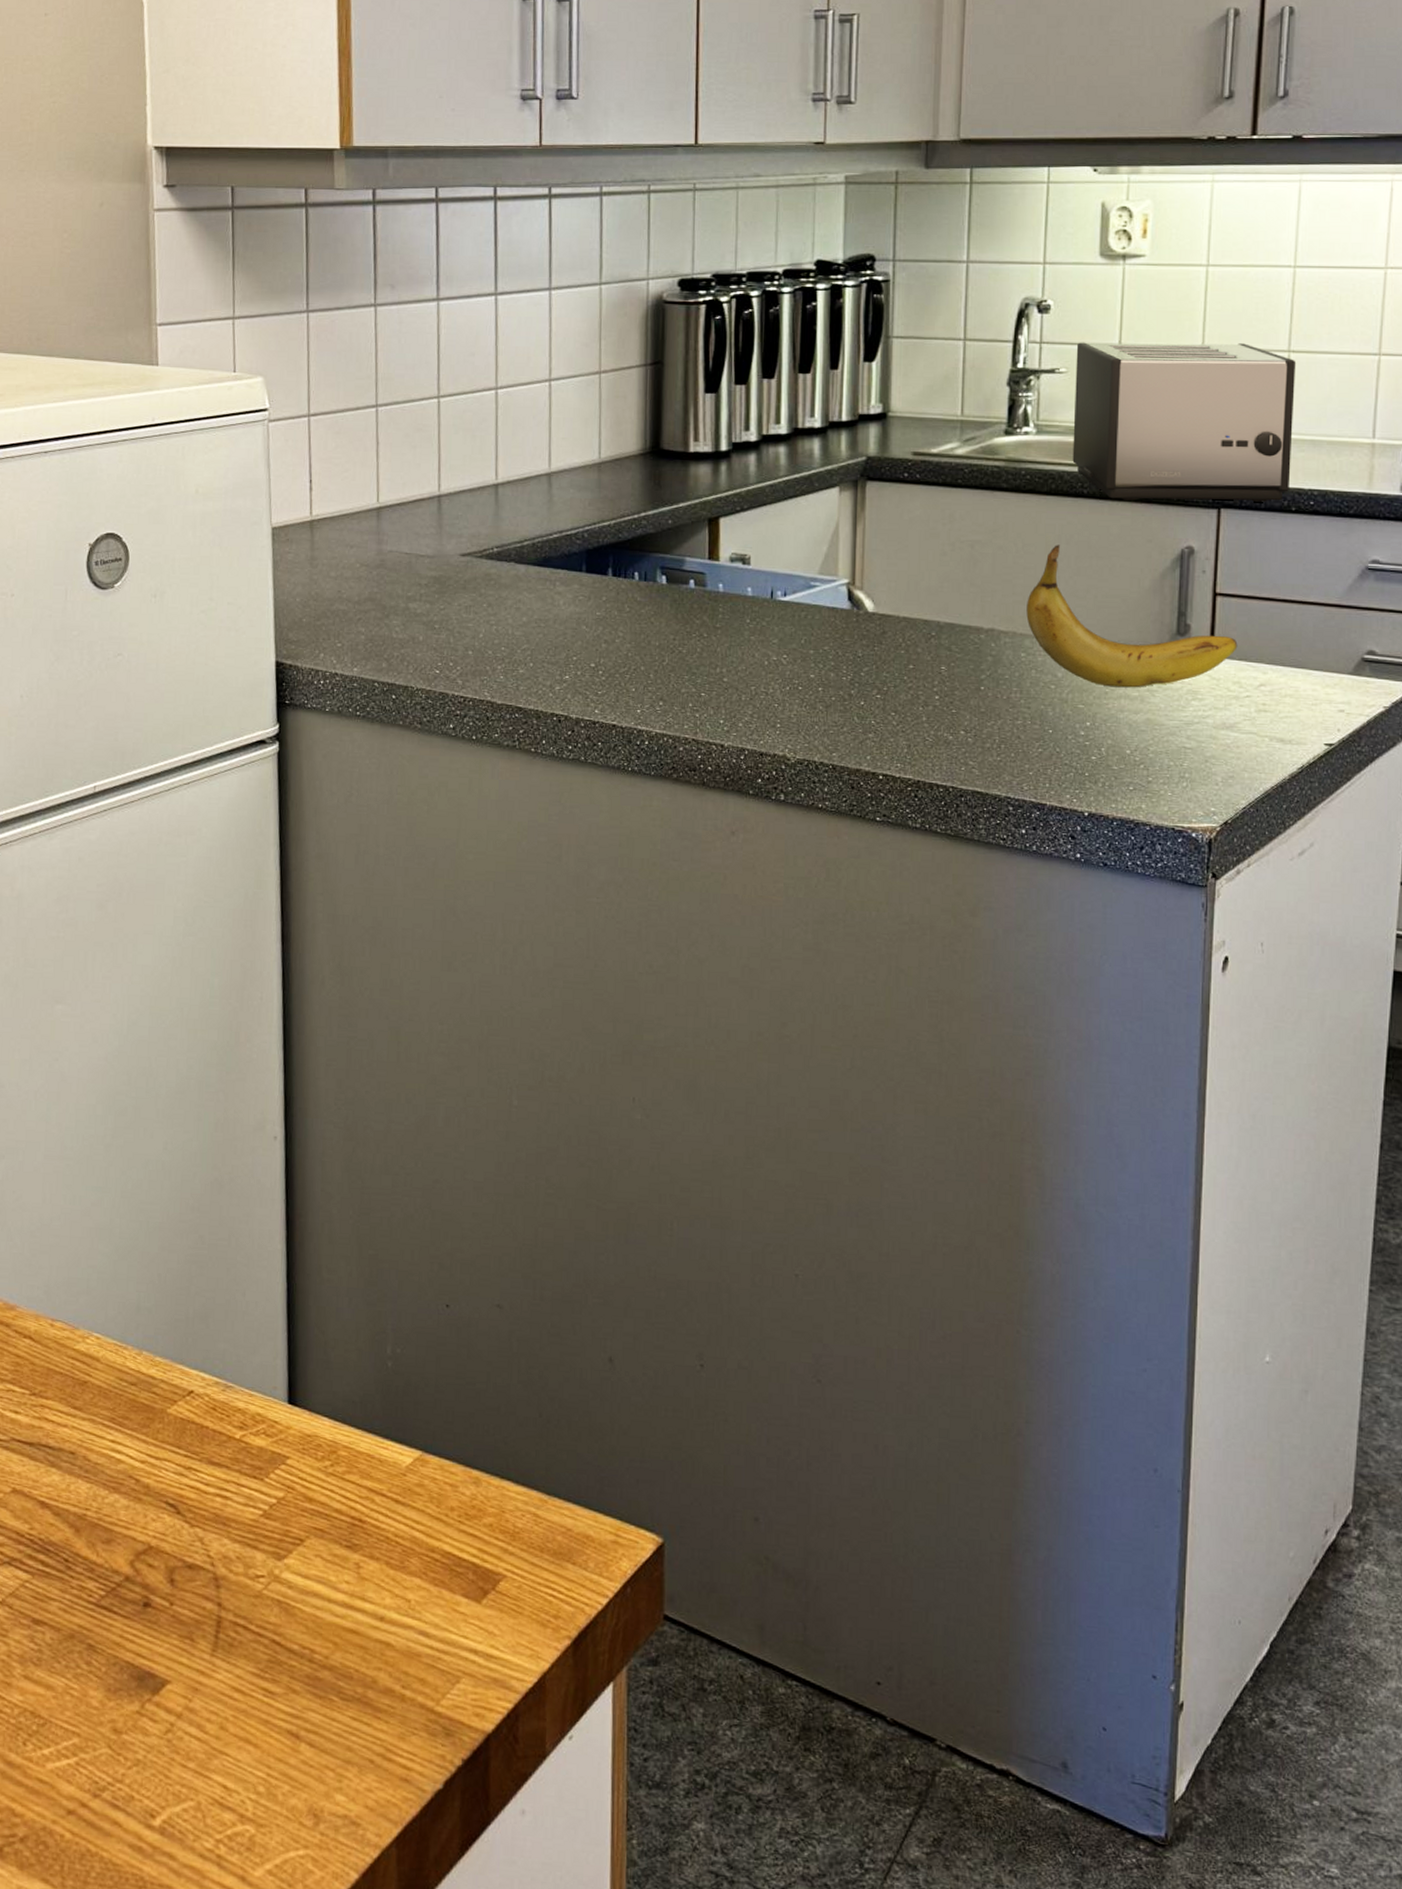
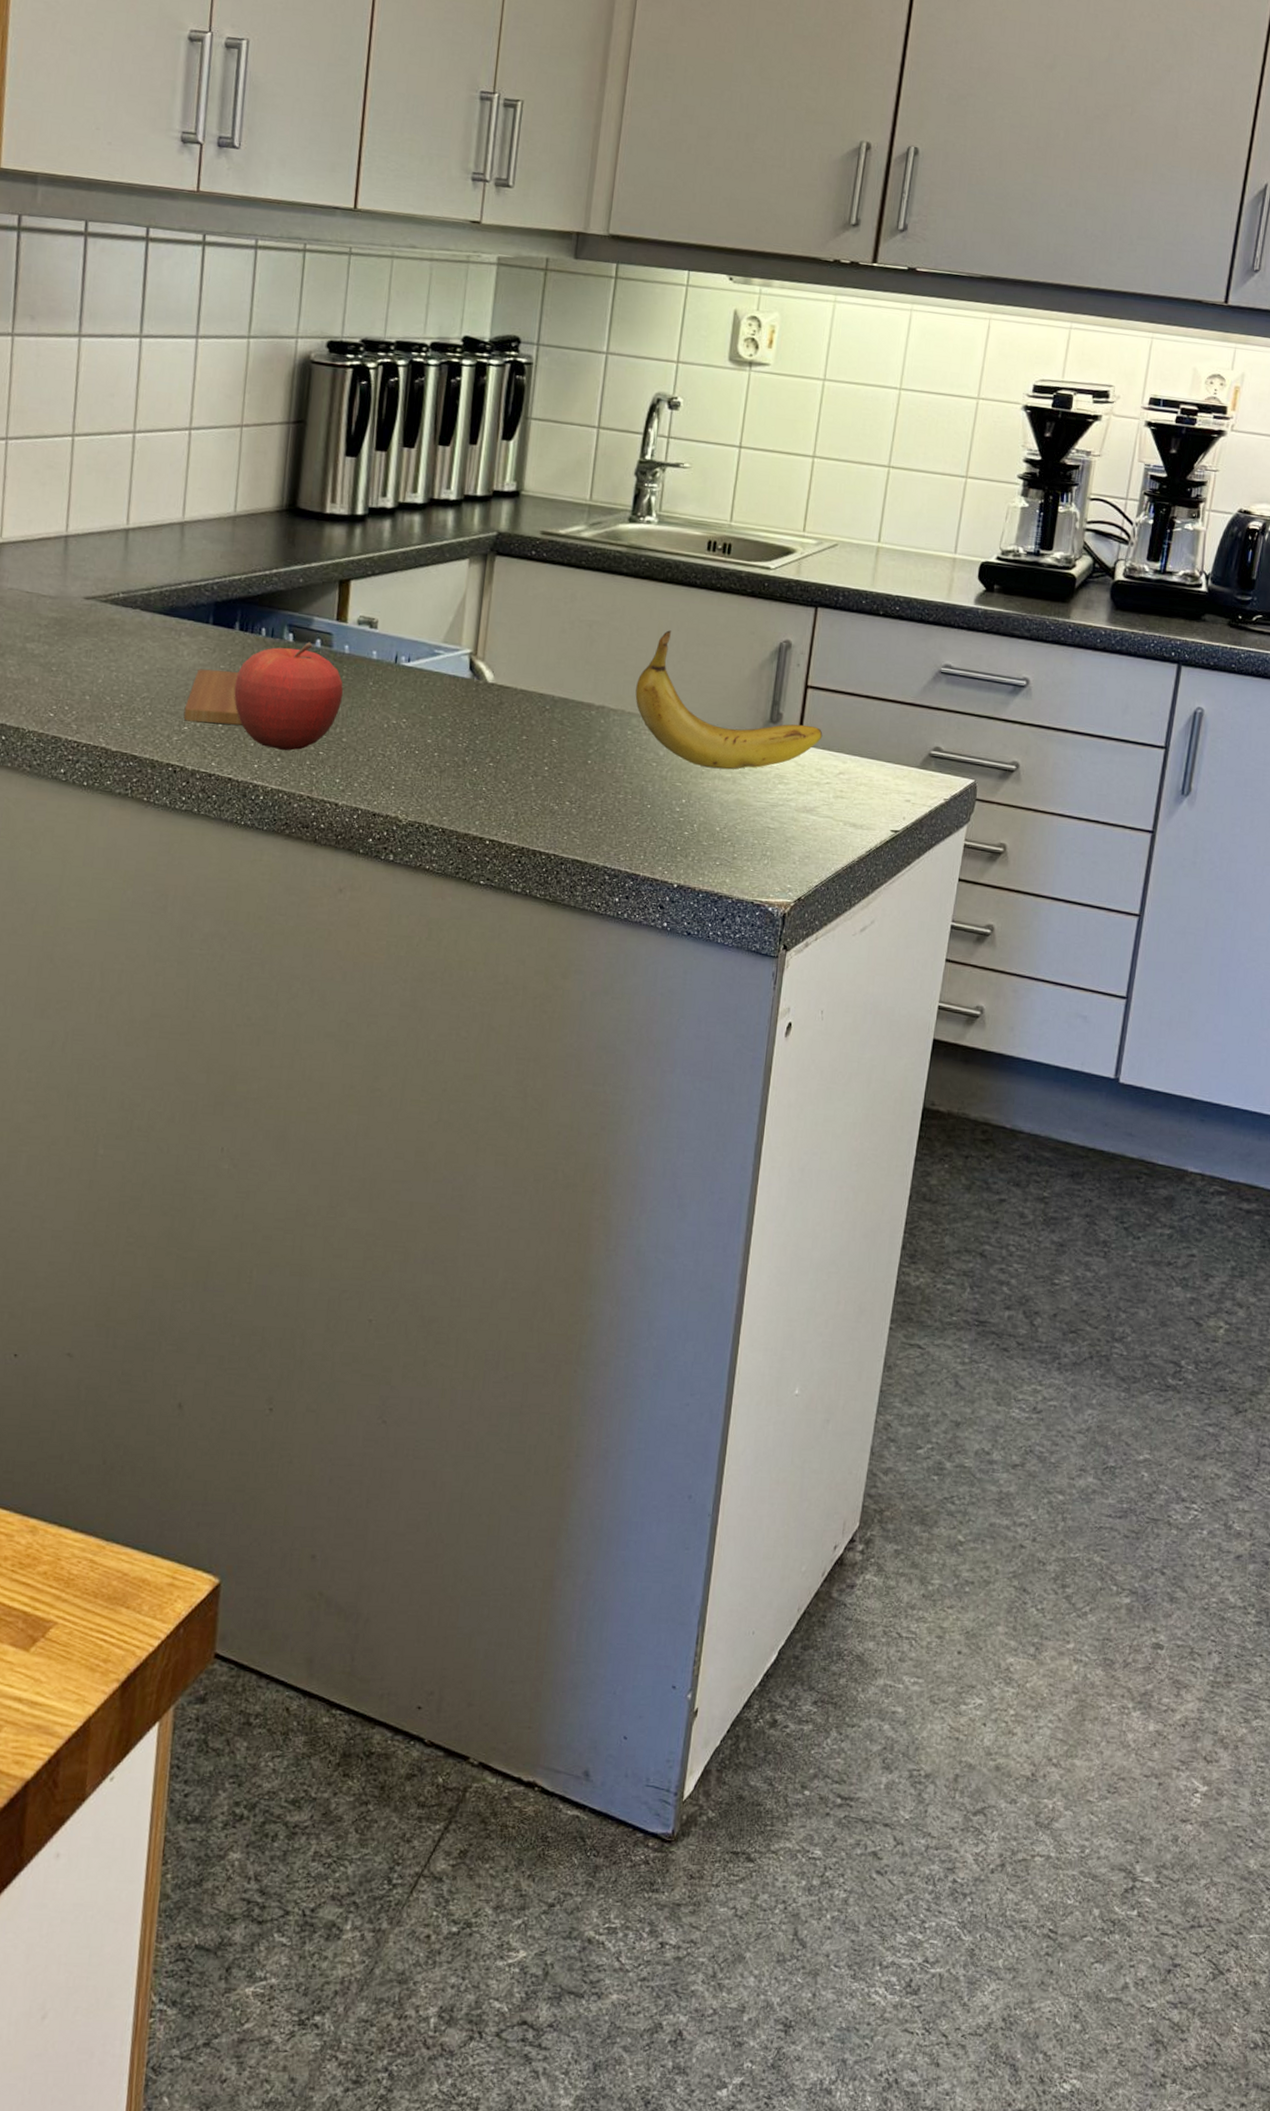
cutting board: none [564,617,622,671] -> present [183,669,243,725]
fruit: none [611,583,721,695] -> present [233,642,344,751]
toaster: present [1072,342,1296,502] -> none [689,440,895,605]

